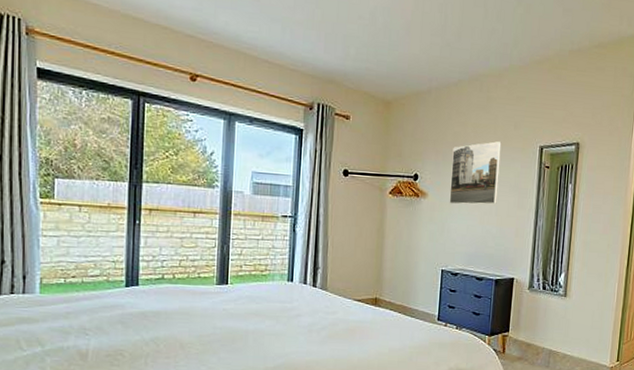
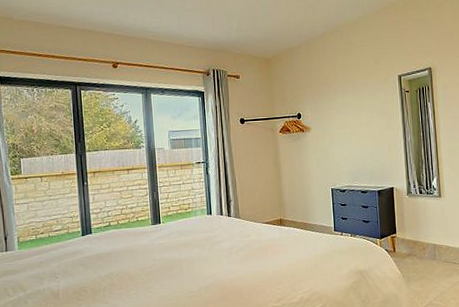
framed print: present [449,141,502,205] -> none [326,77,369,134]

